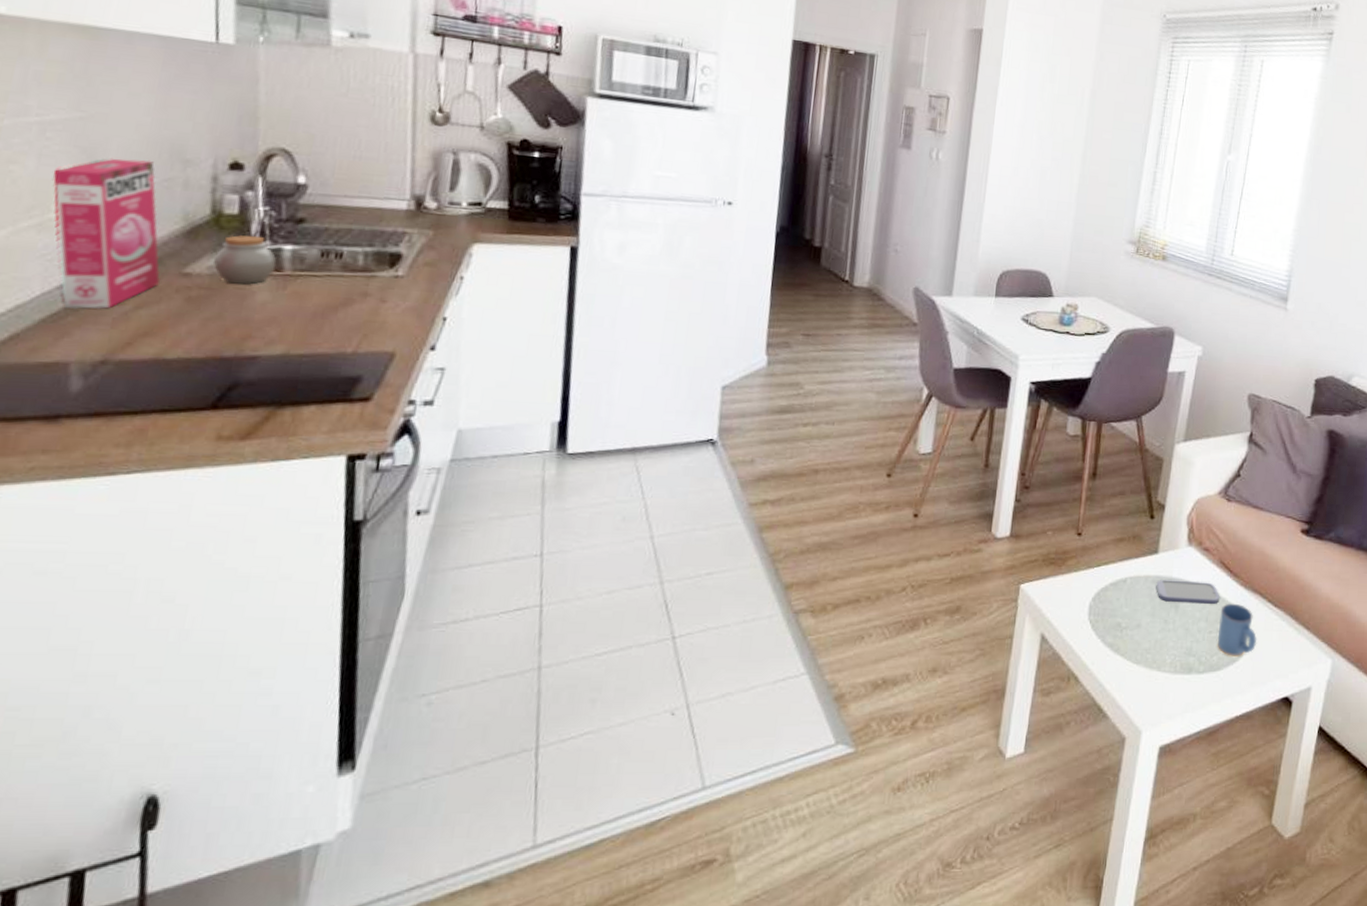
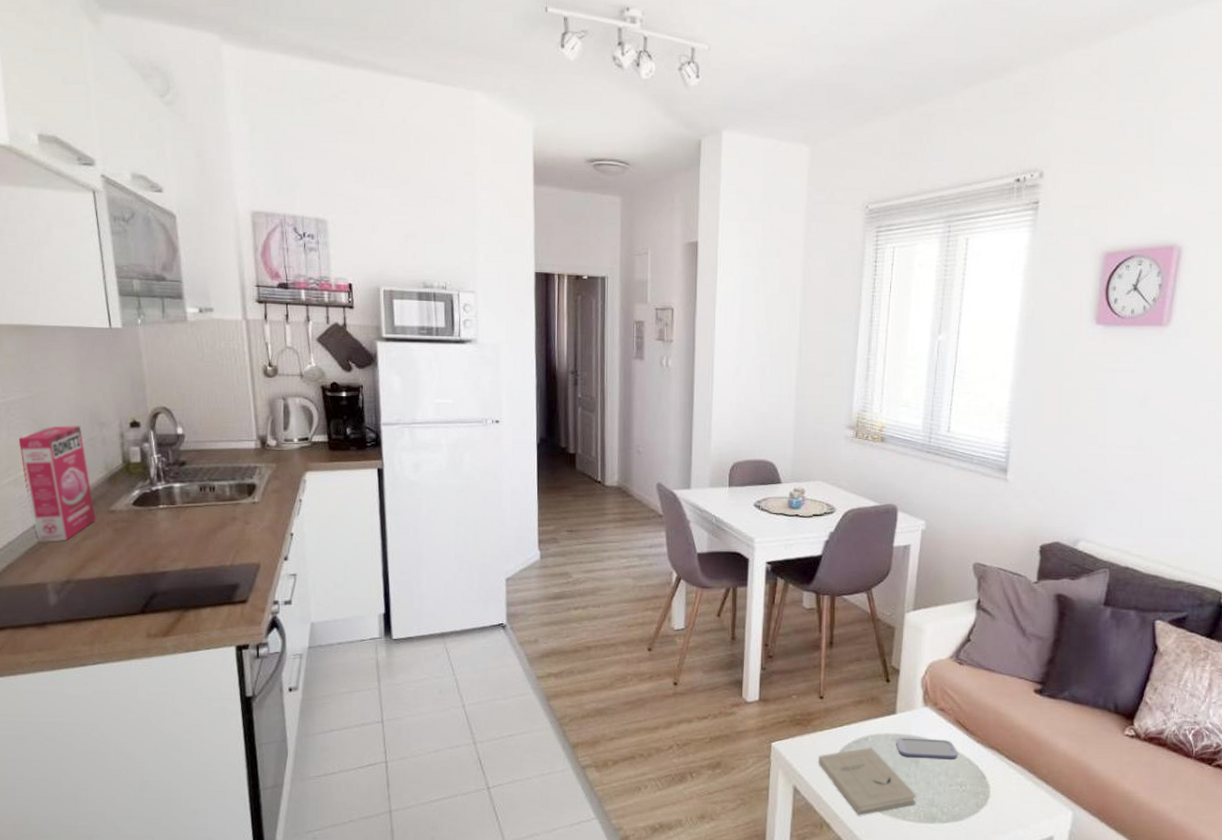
jar: present [213,235,277,284] -> none [129,477,171,516]
book: none [1071,590,1174,666] -> present [818,747,916,815]
mug: present [1217,603,1257,656] -> none [958,758,997,808]

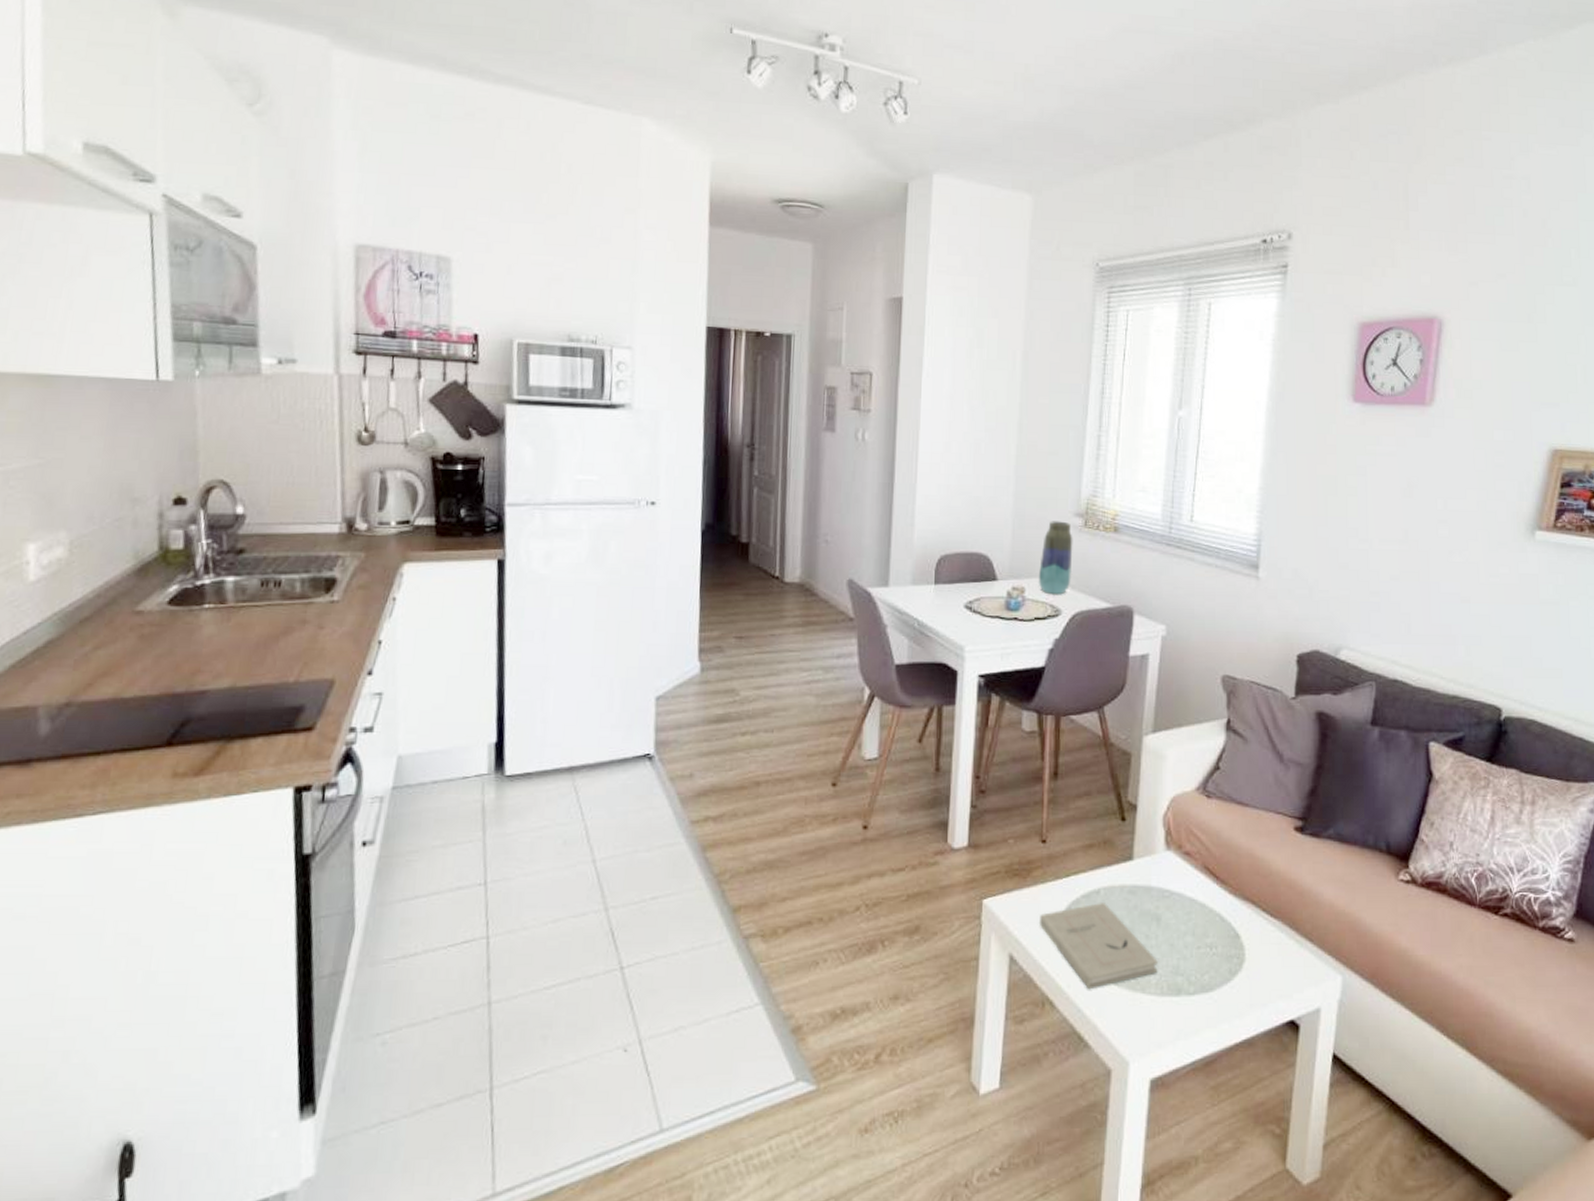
cereal box: present [19,425,96,543] -> none [18,501,115,654]
vase: none [816,432,846,497] -> present [1038,521,1073,596]
mobile phone: present [896,738,957,761] -> none [1133,889,1206,917]

